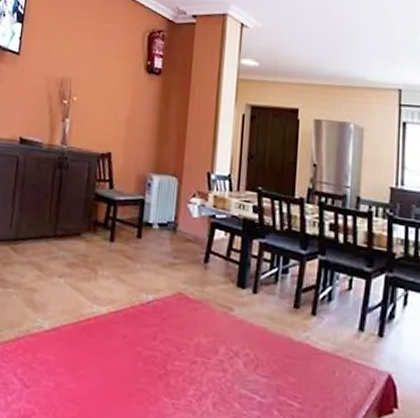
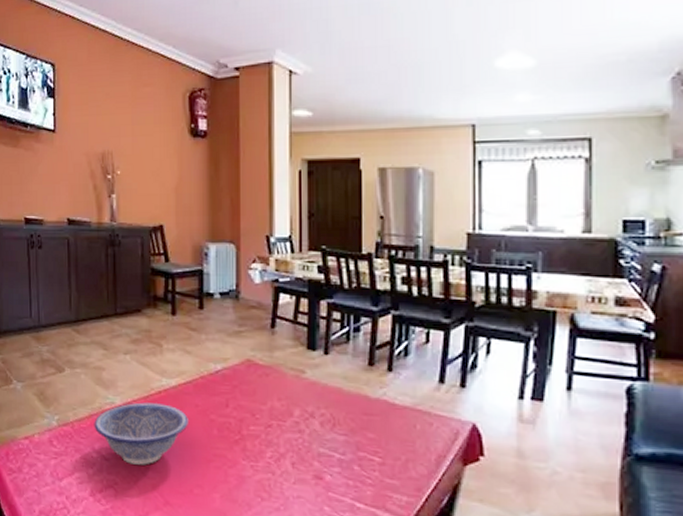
decorative bowl: none [18,328,115,396] -> present [94,402,188,465]

